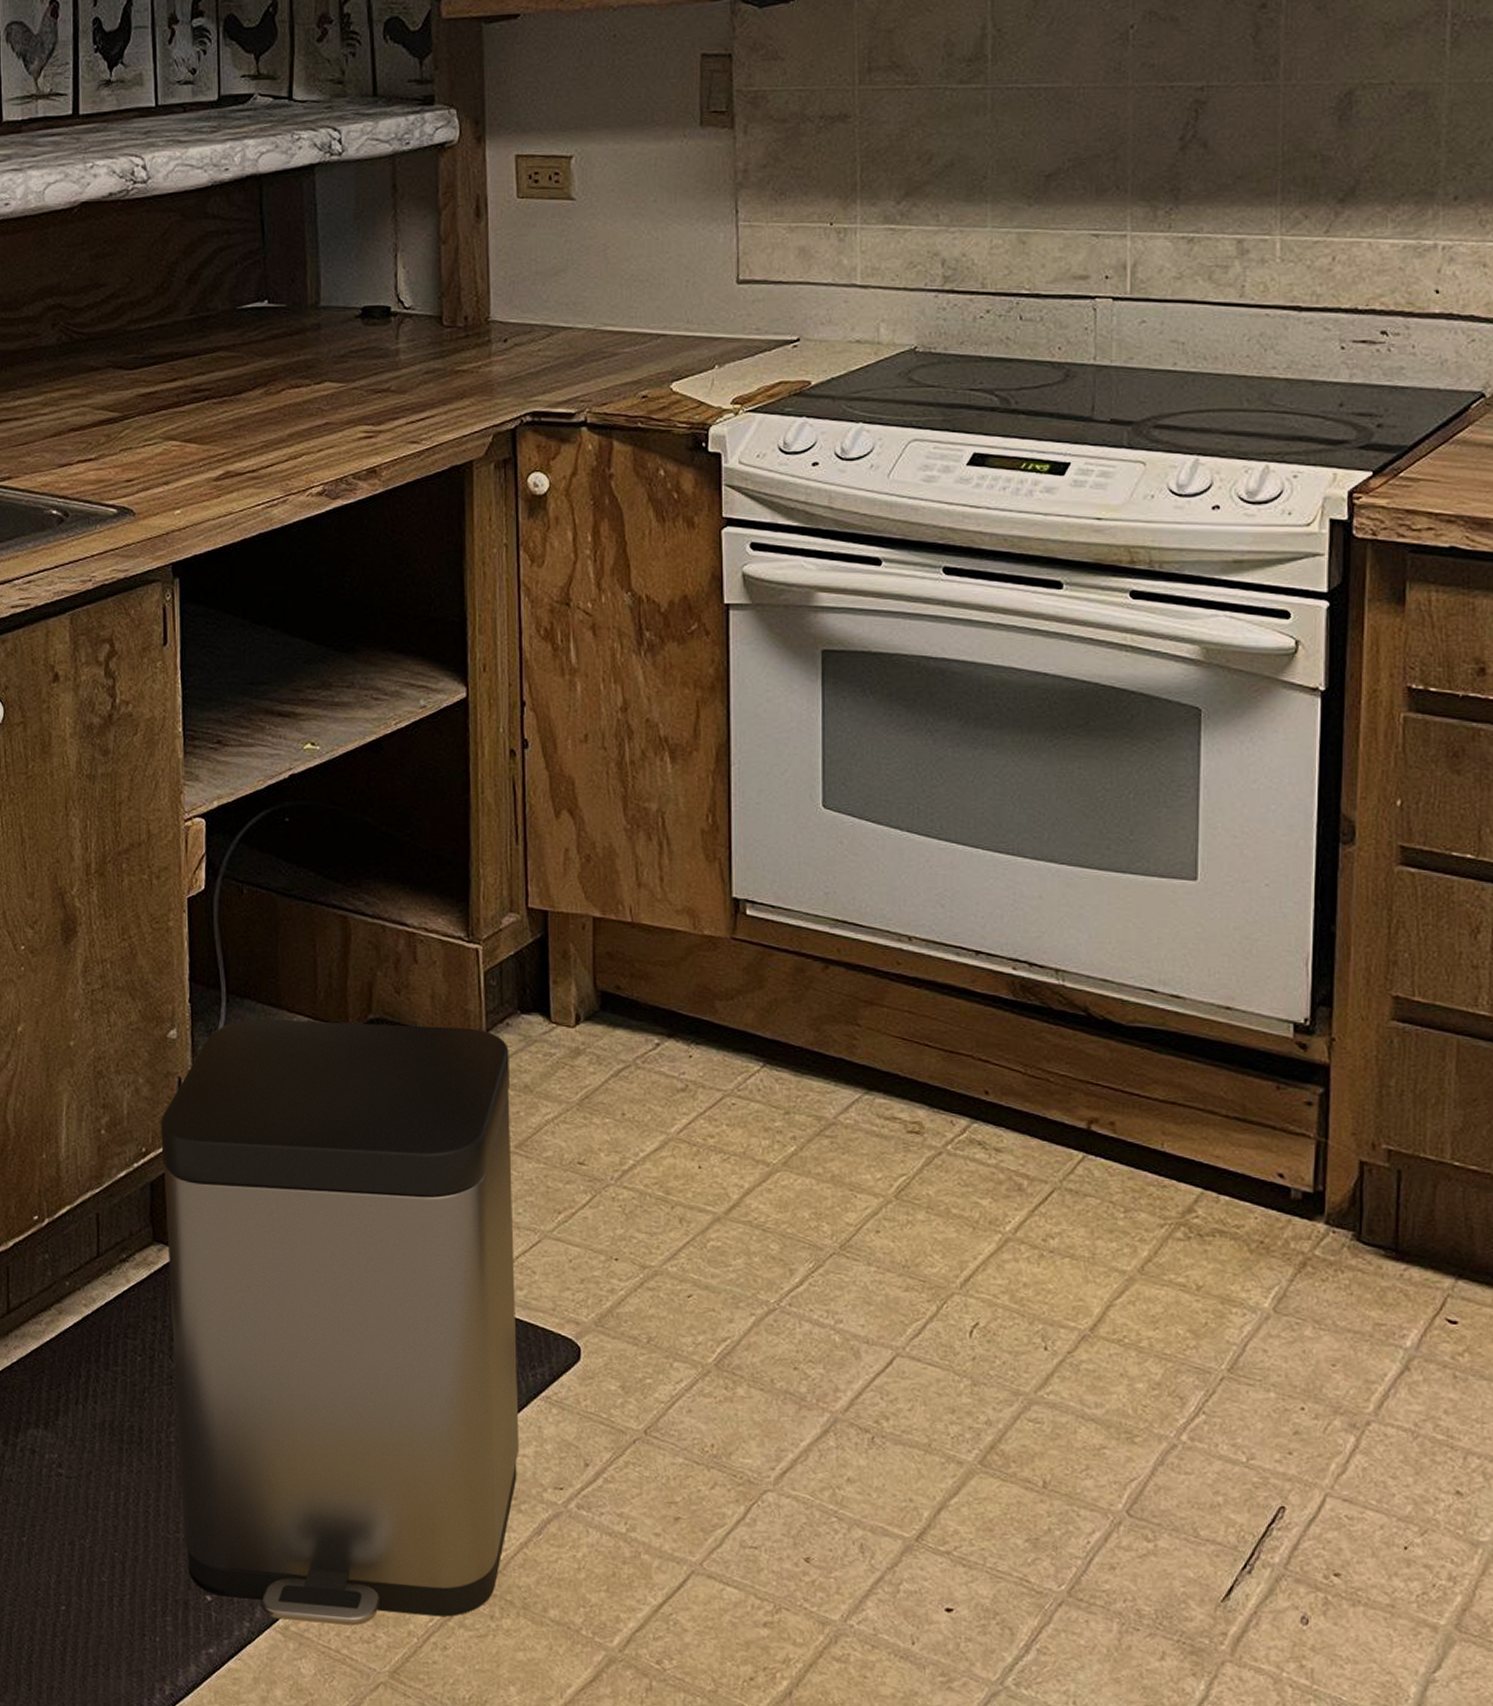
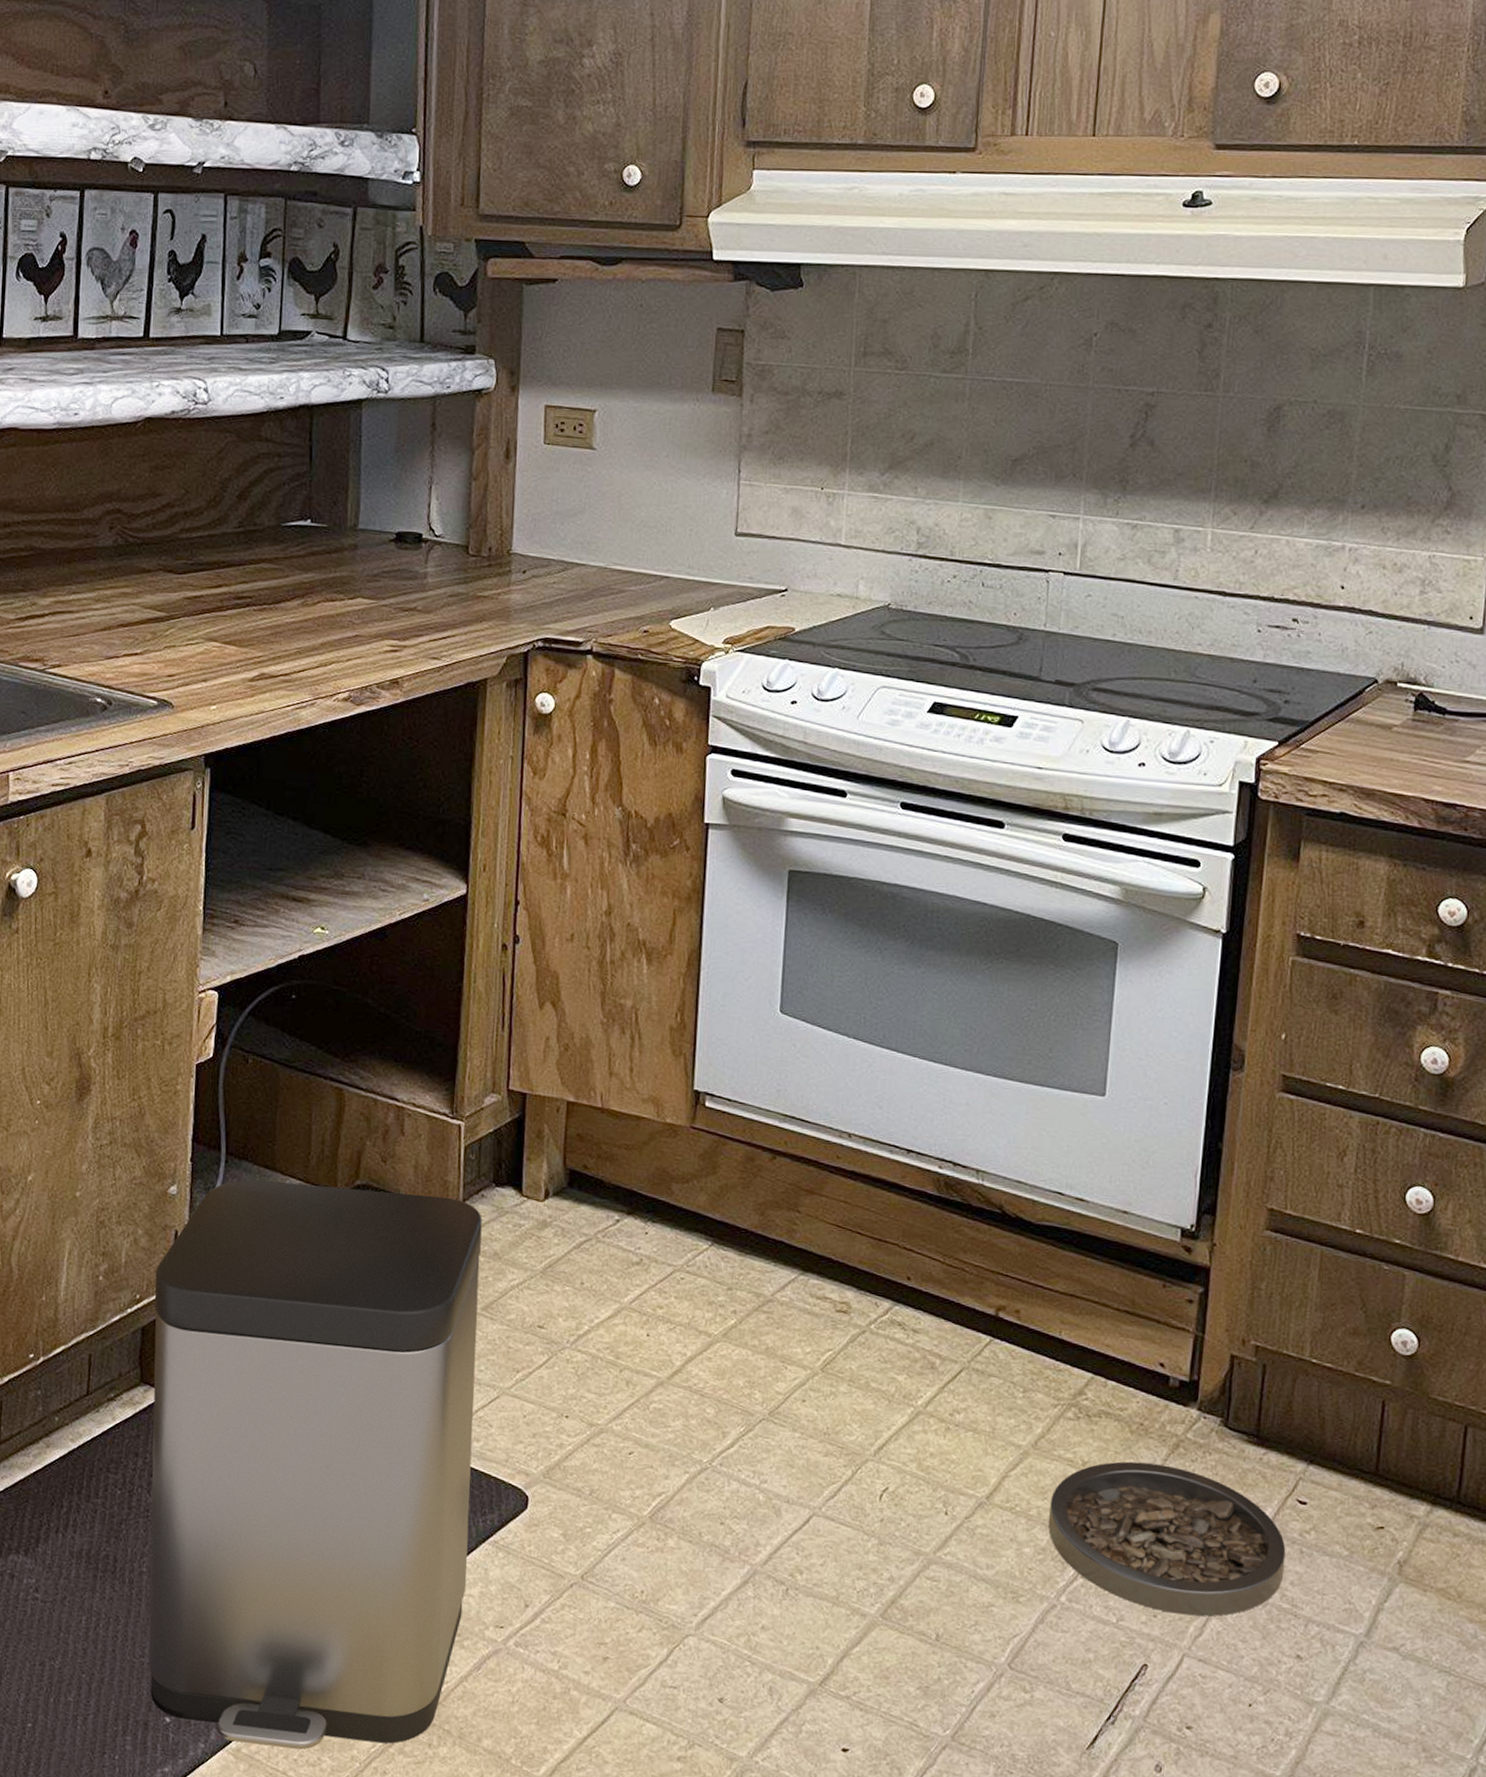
pet bowl: none [1163,1283,1437,1452] -> present [1048,1461,1286,1617]

